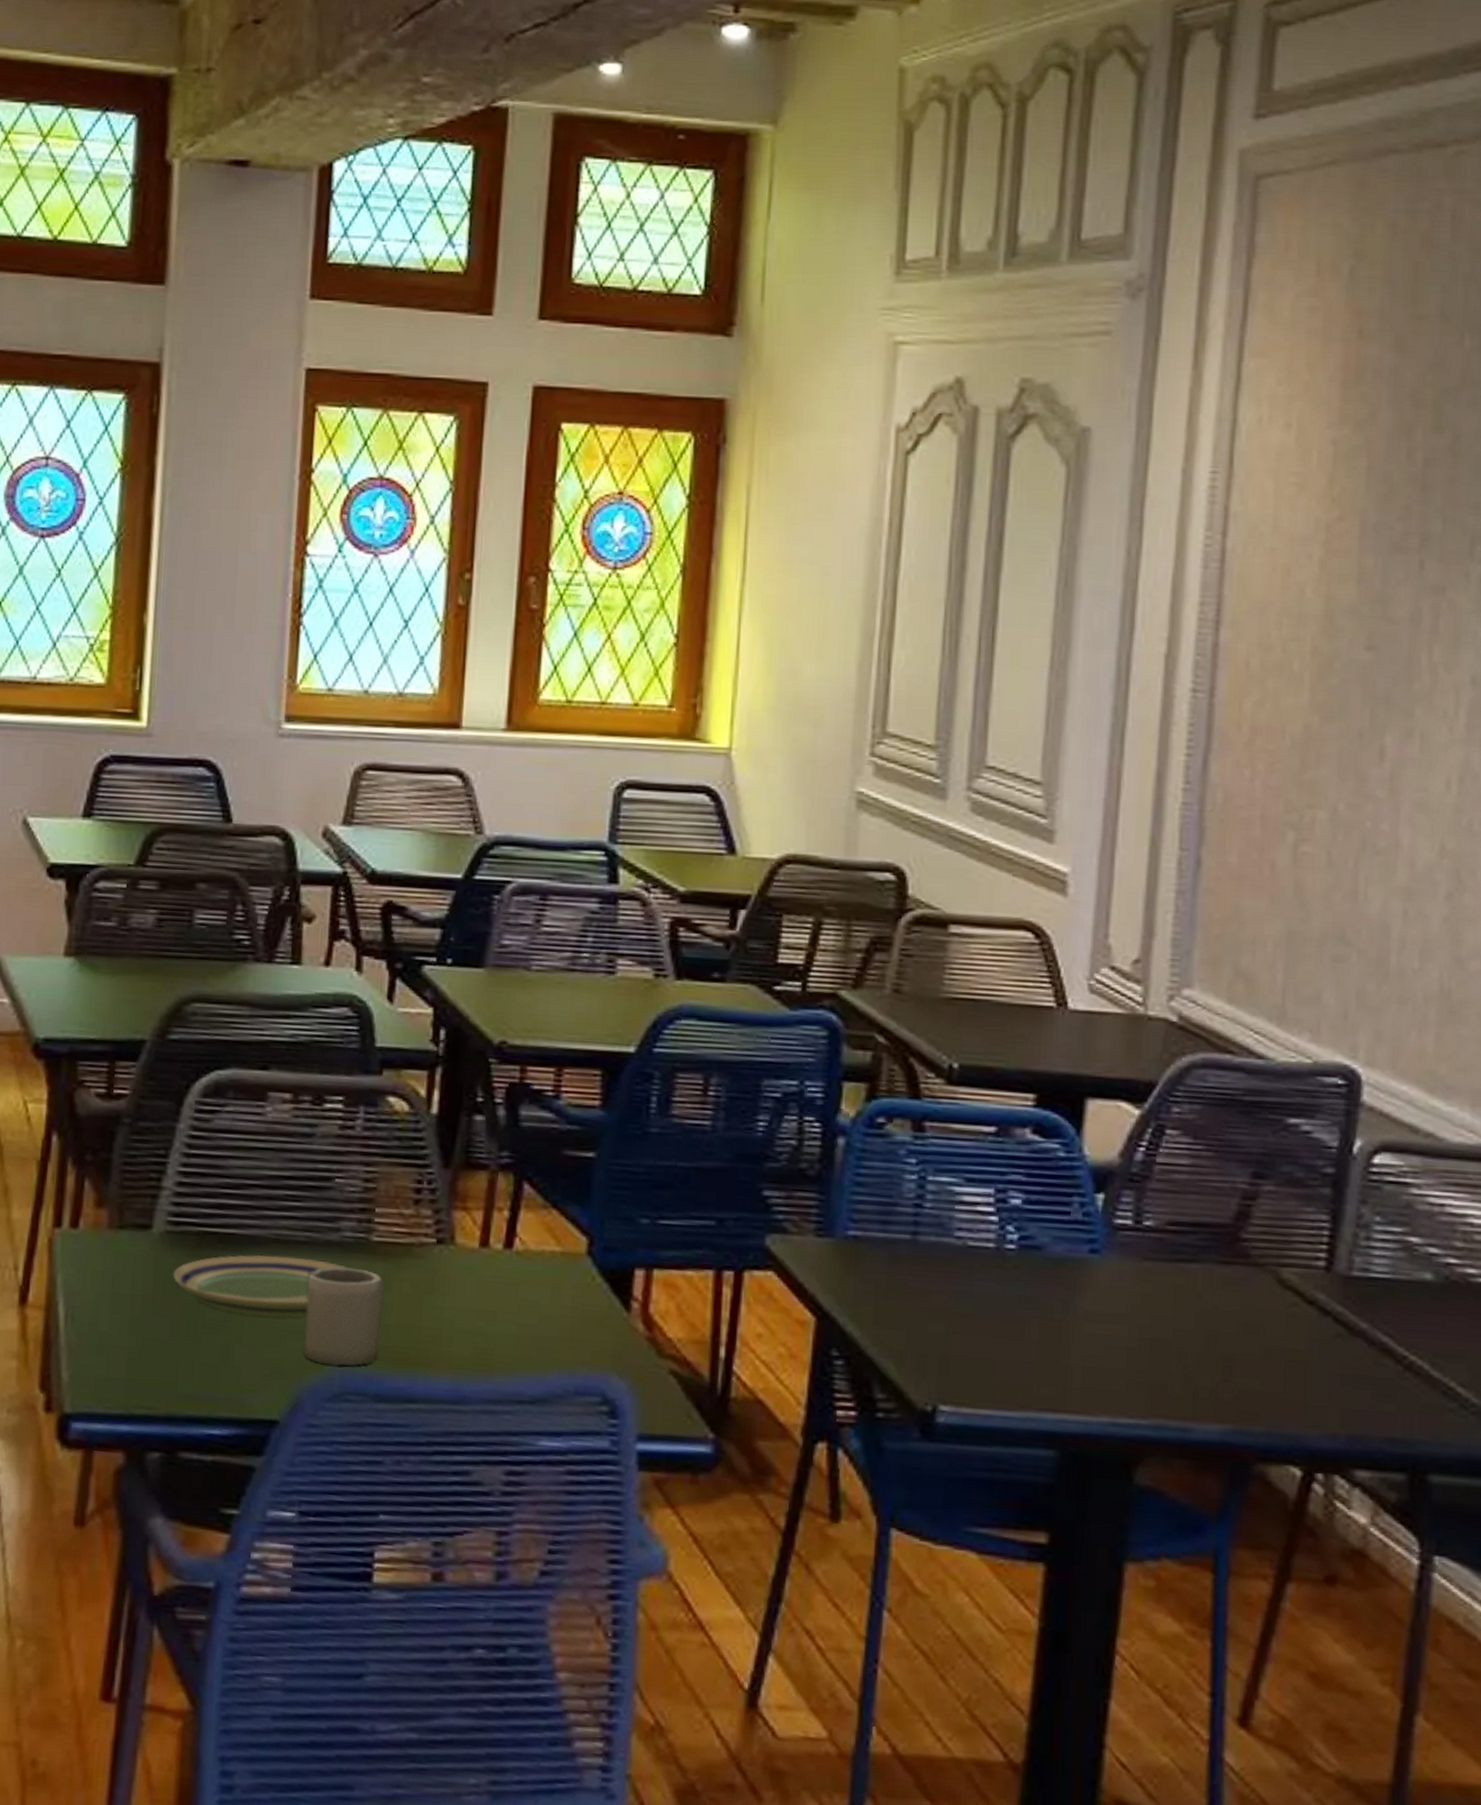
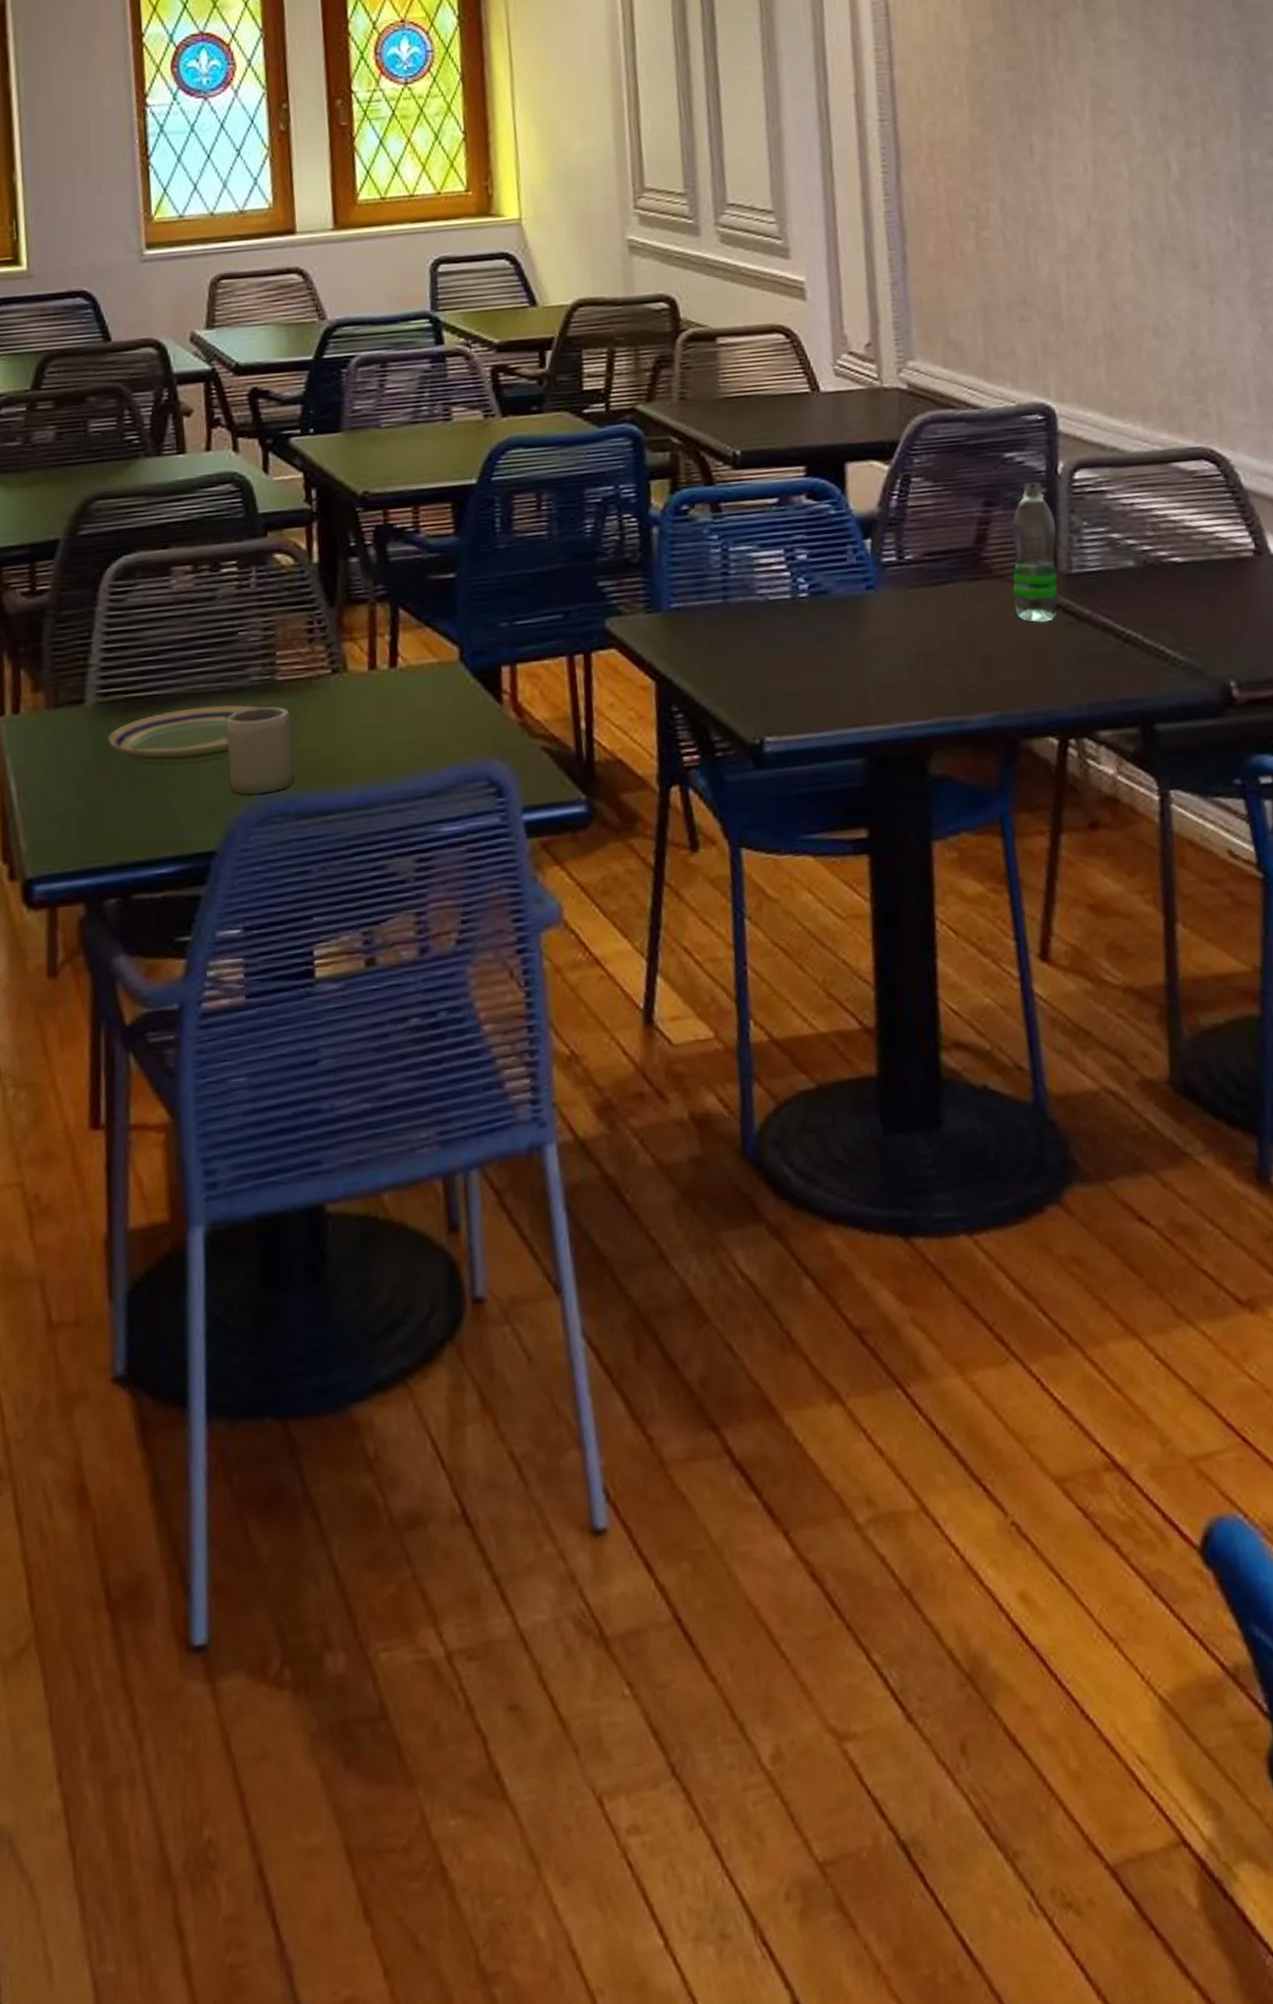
bottle: none [1272,1156,1340,1329] -> present [1011,481,1058,623]

